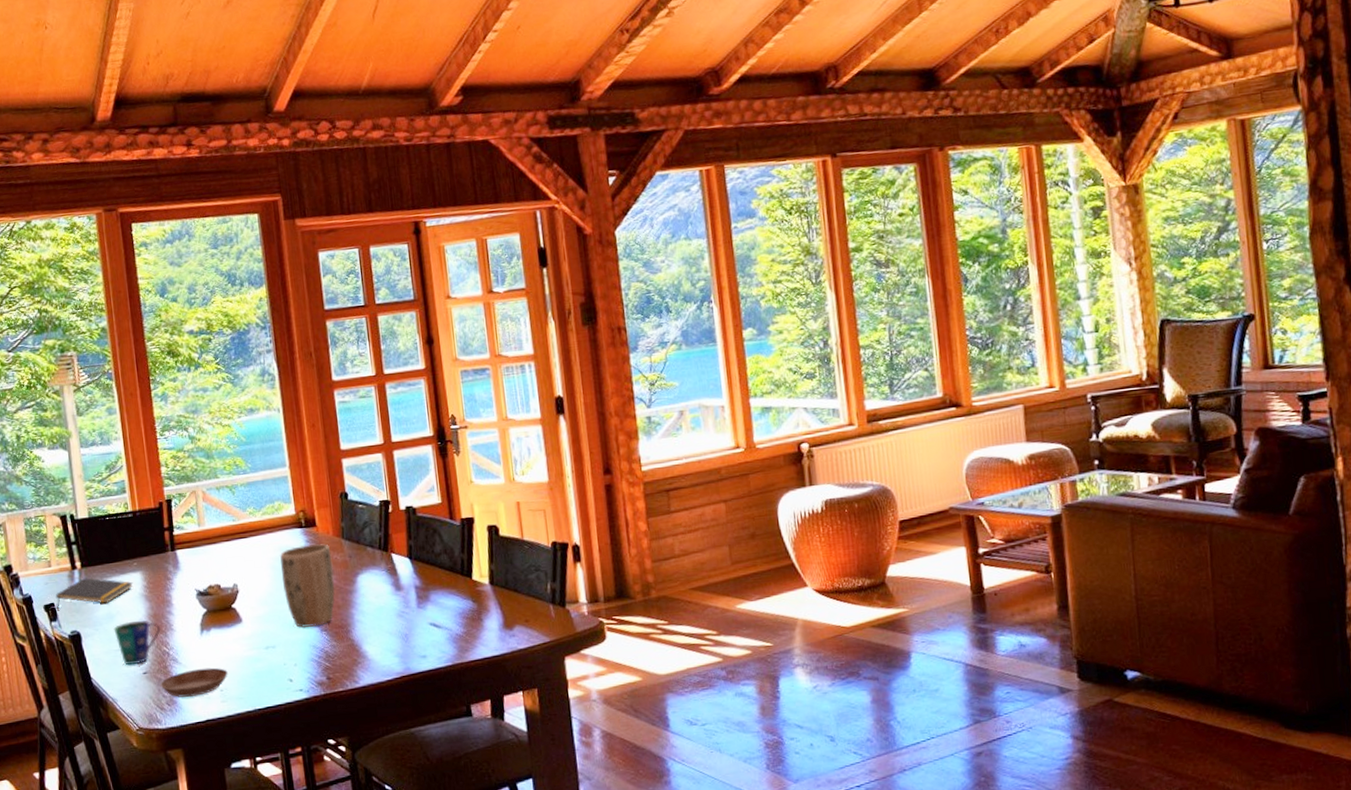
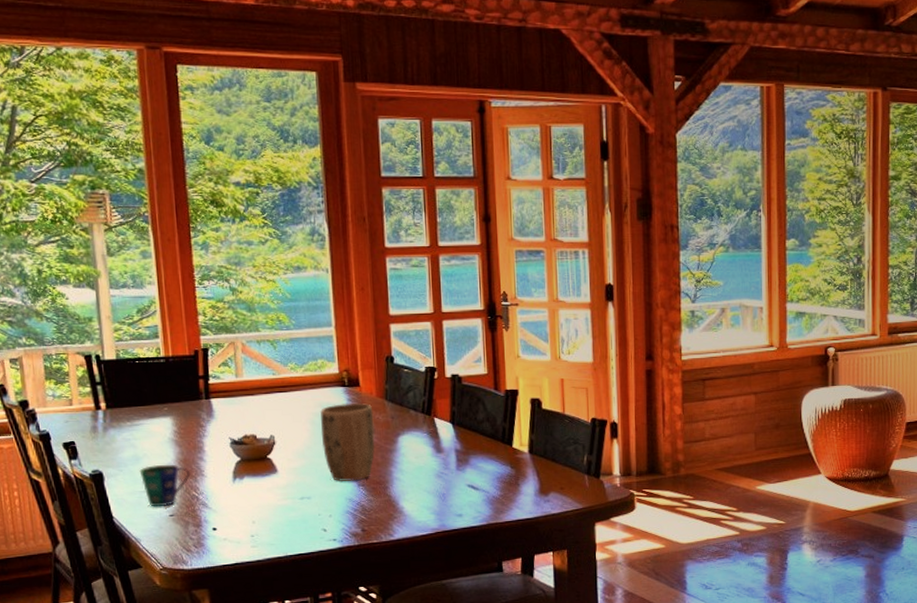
notepad: present [56,578,133,609] -> none [77,419,163,447]
saucer: present [160,667,228,698] -> none [187,514,260,540]

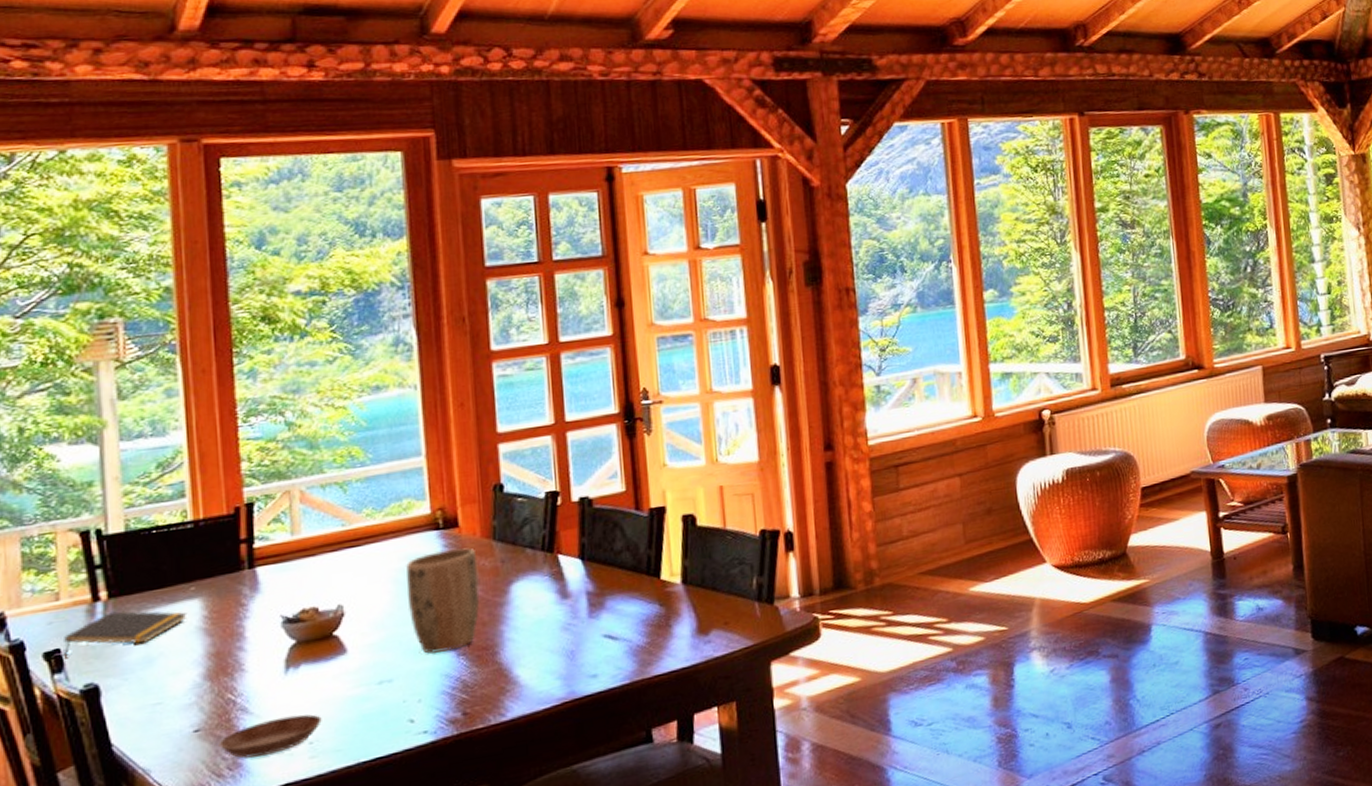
notepad: none [77,419,163,447] -> present [64,611,188,656]
cup: present [139,464,191,507] -> none [152,661,226,723]
saucer: none [187,514,260,540] -> present [218,714,322,759]

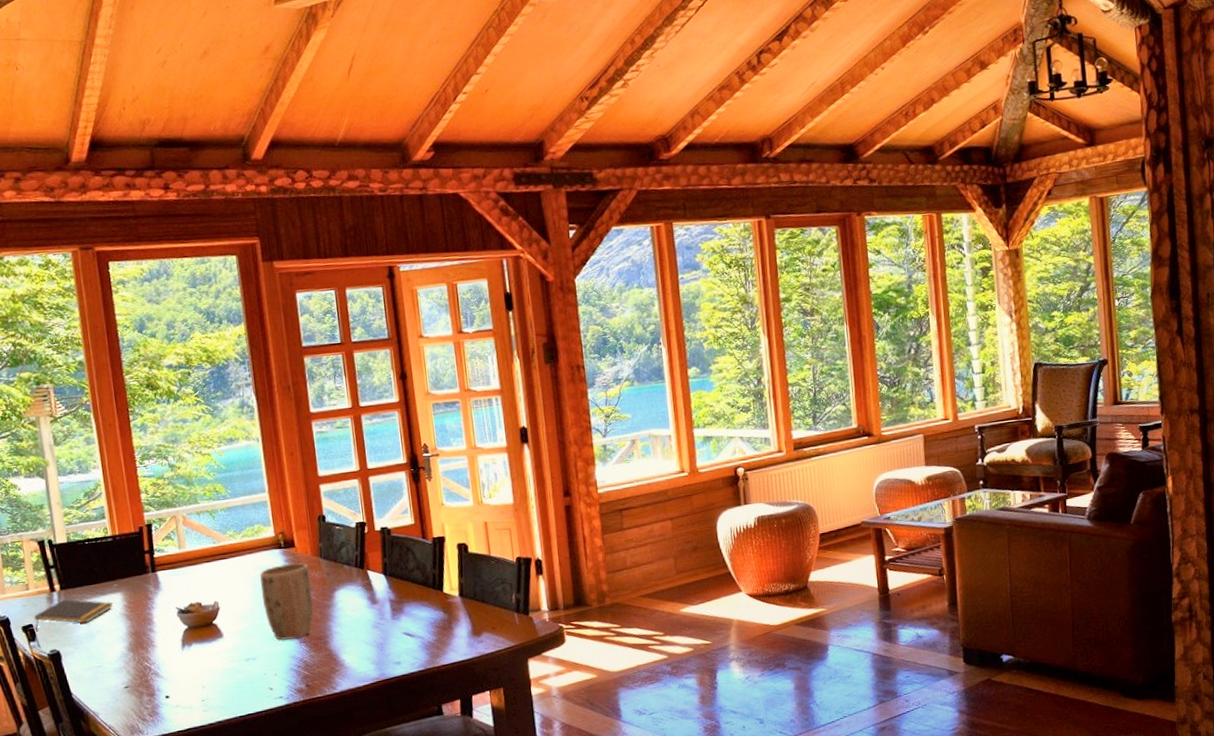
saucer: present [218,714,322,759] -> none [141,679,210,709]

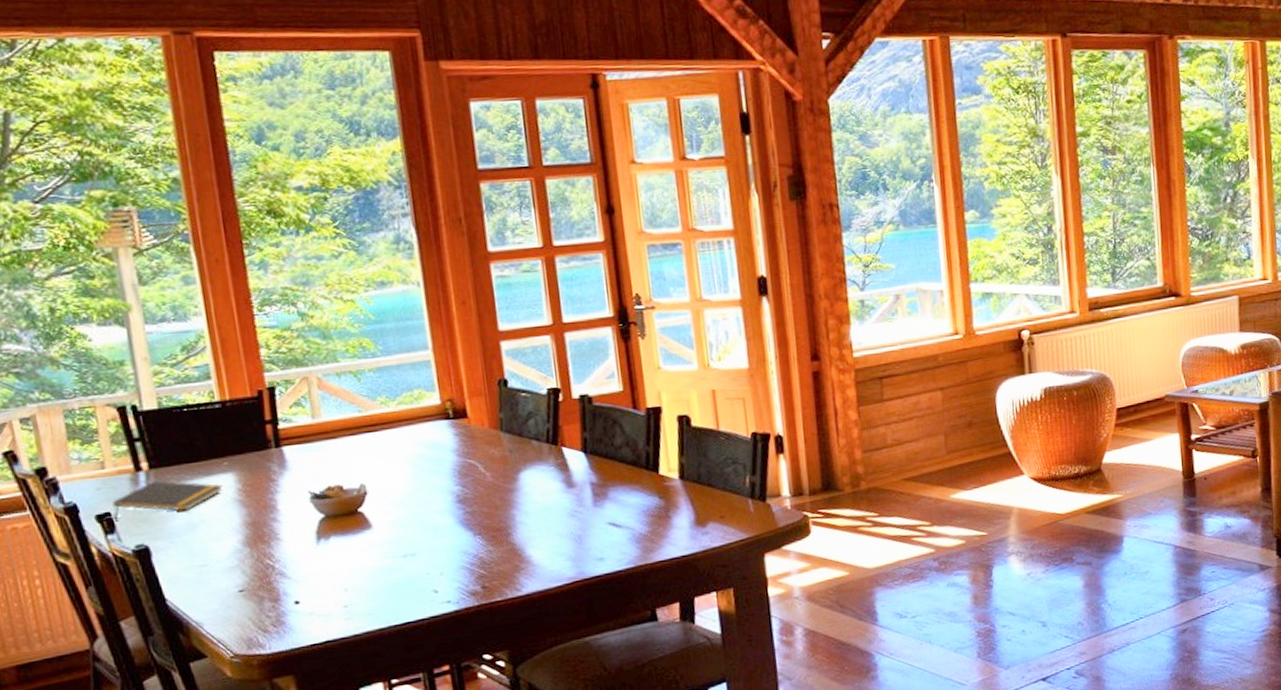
plant pot: present [260,563,314,641] -> none [421,437,492,533]

